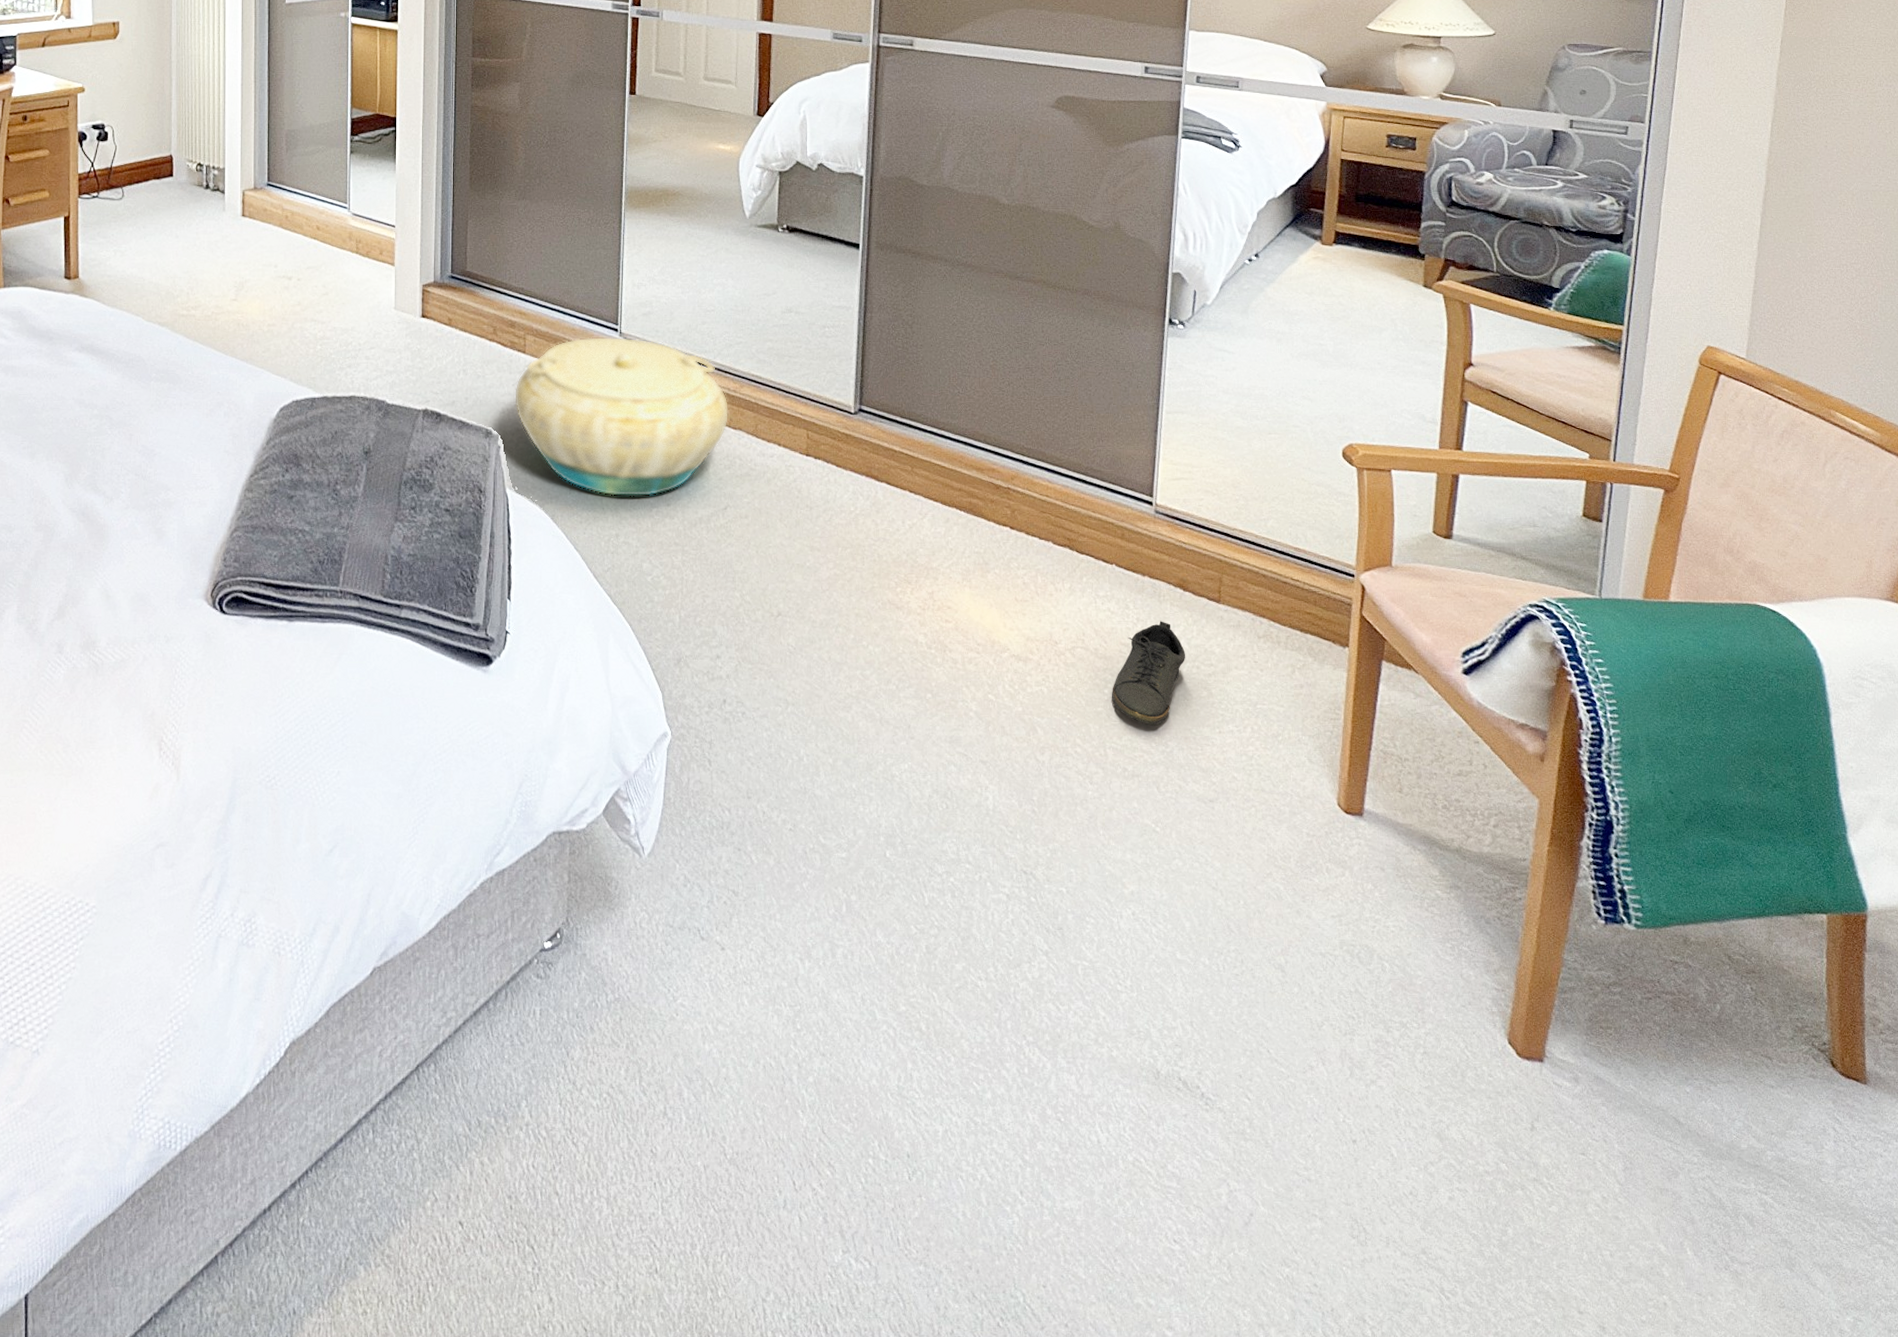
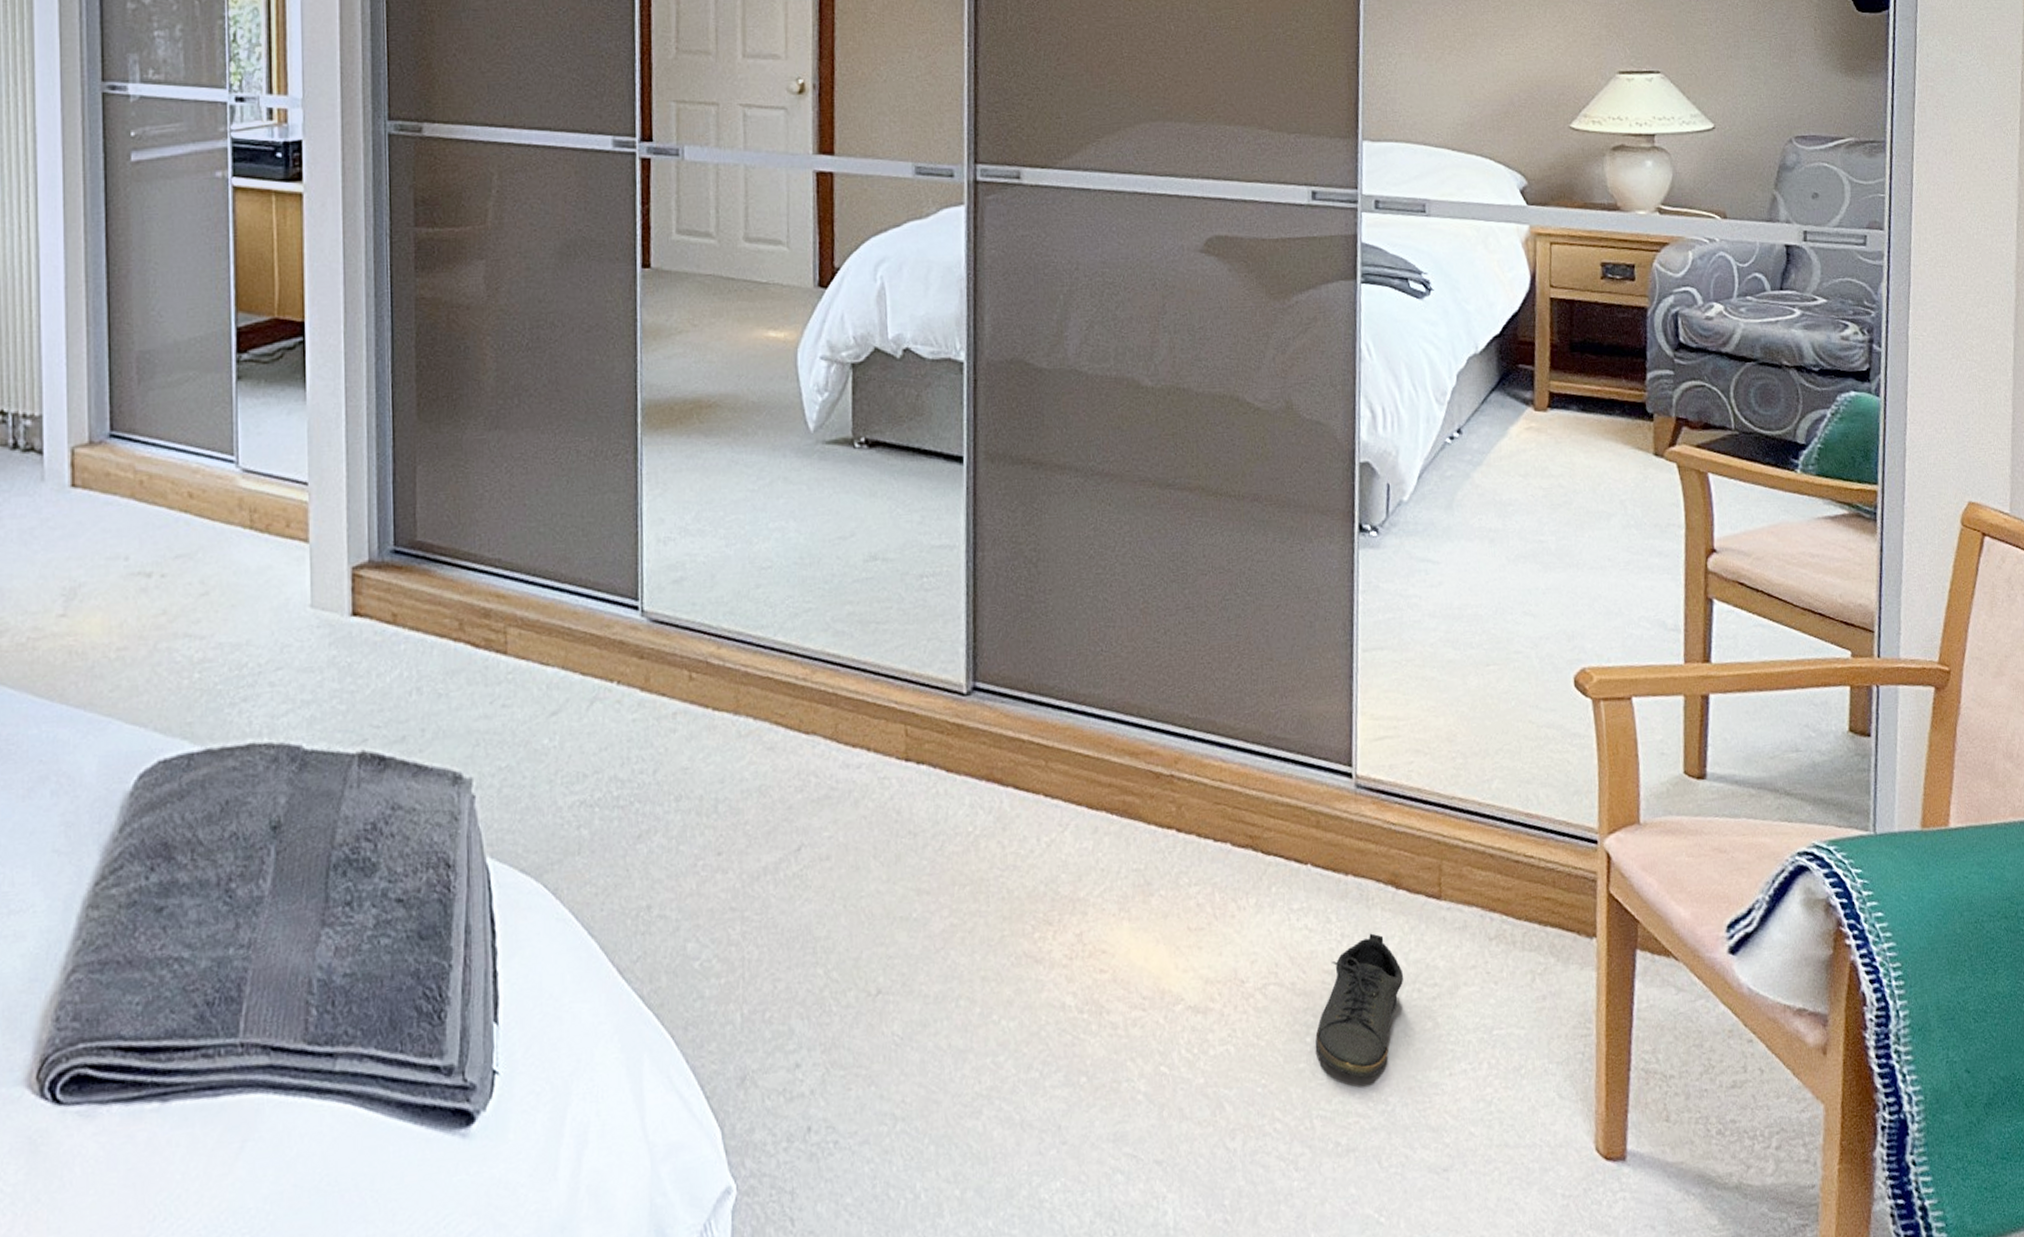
basket: present [513,336,730,497] -> none [492,616,799,851]

